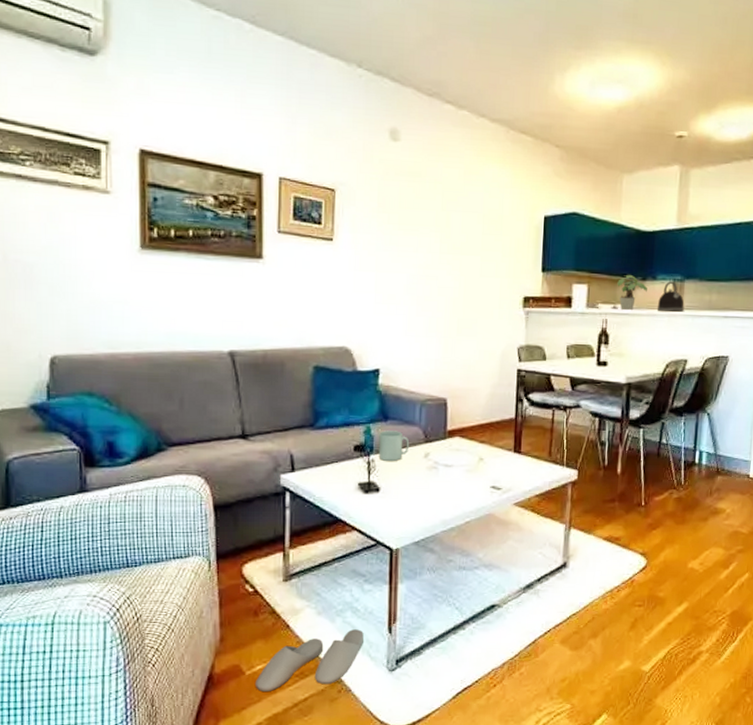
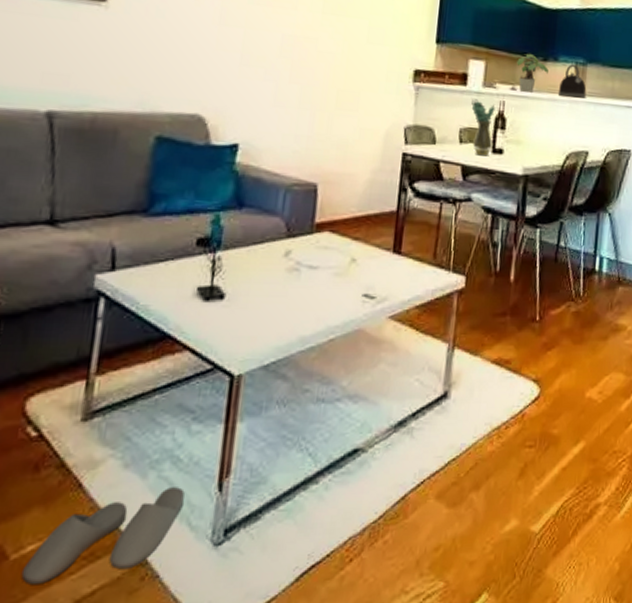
mug: present [378,430,410,461] -> none [226,221,268,260]
vase: none [576,319,599,369] -> present [471,99,495,157]

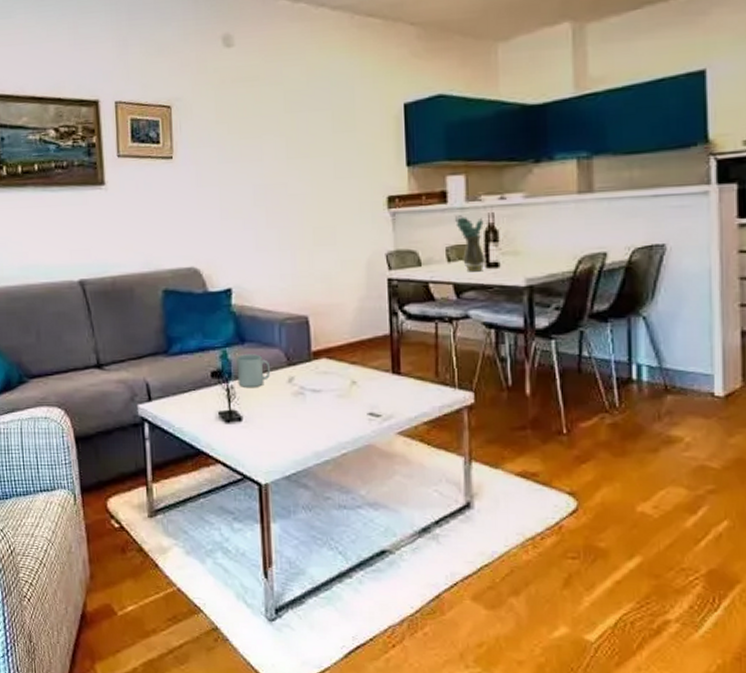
slippers: present [21,487,185,586] -> none [127,572,238,636]
mug: none [226,221,268,260] -> present [237,354,271,387]
potted plant: present [517,53,549,94] -> none [503,157,543,201]
kettle: present [557,64,587,99] -> none [558,159,596,198]

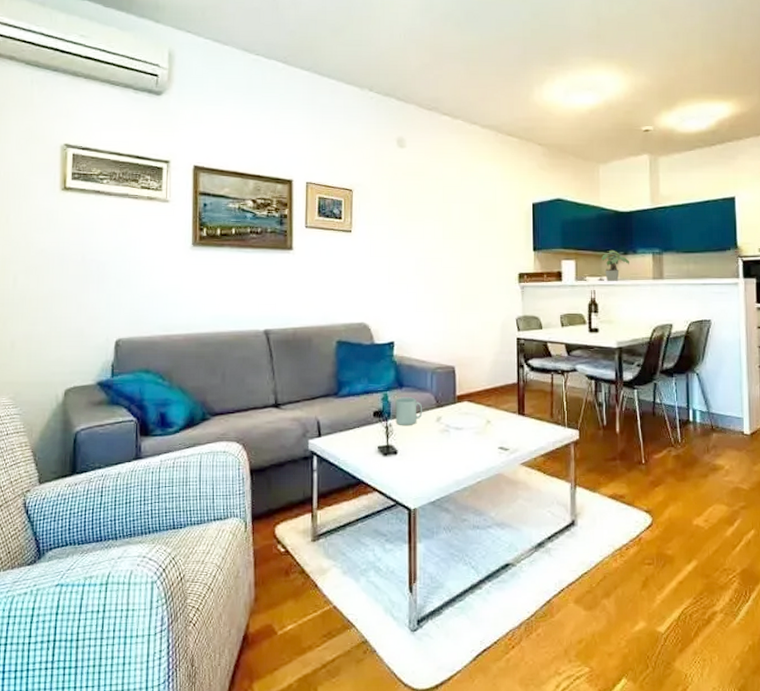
vase: present [455,215,486,272] -> none [568,291,589,335]
potted plant: none [503,157,543,201] -> present [602,250,629,282]

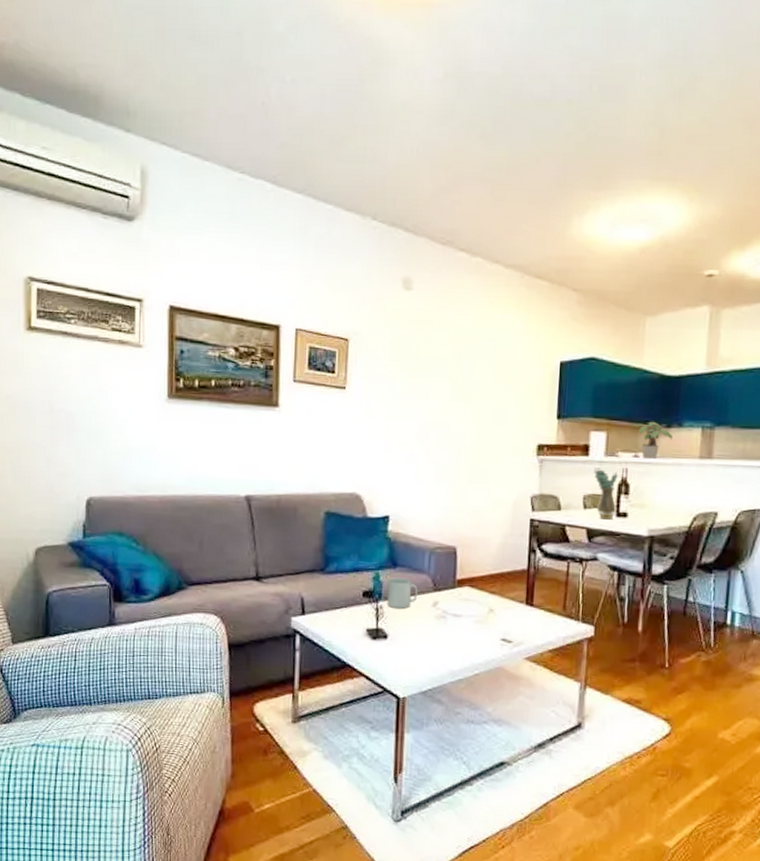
vase: none [568,291,589,335] -> present [594,468,618,520]

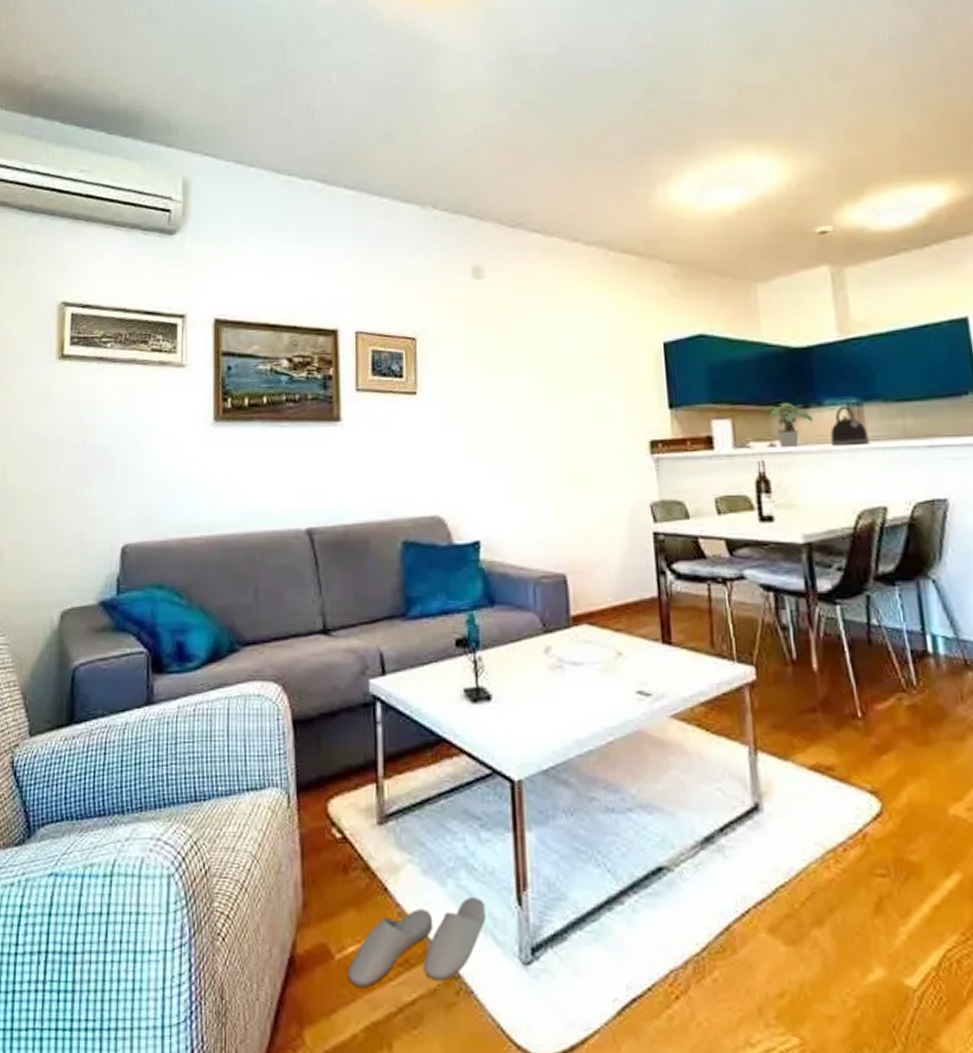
slippers: none [263,776,369,832] -> present [347,898,485,988]
mug: present [387,577,418,609] -> none [485,618,525,659]
vase: present [594,468,618,520] -> none [723,463,760,526]
kettle: none [683,428,715,462] -> present [830,406,869,447]

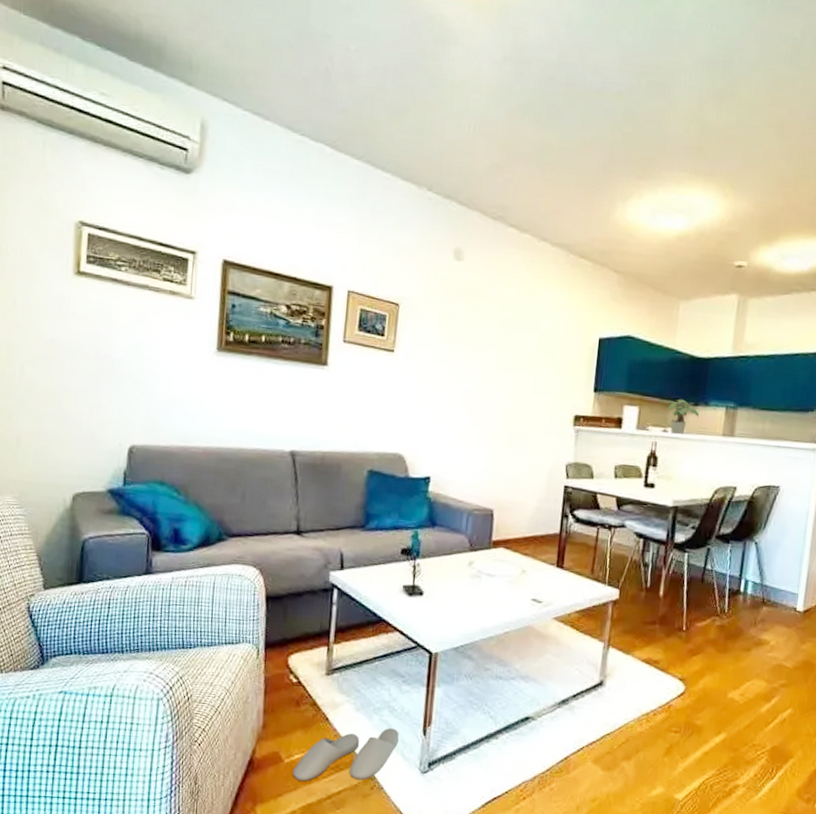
kettle: present [830,406,869,447] -> none [707,408,736,440]

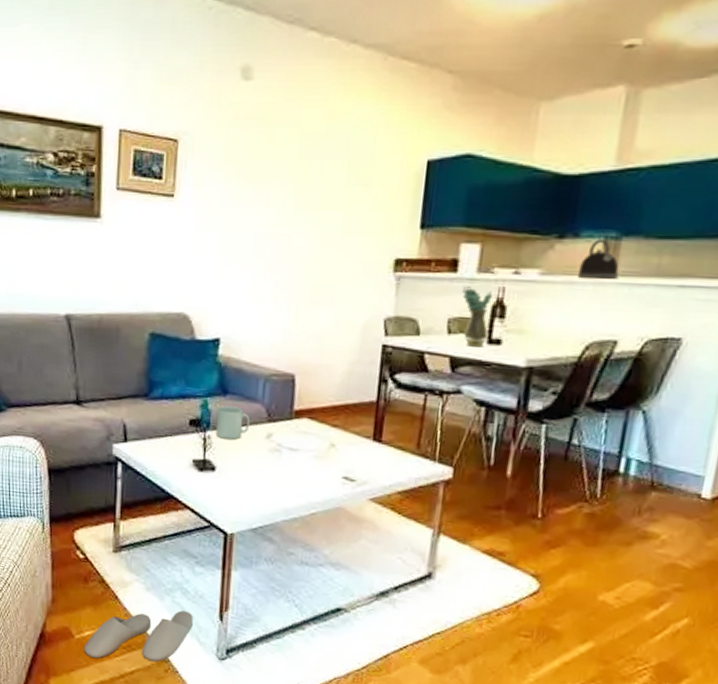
mug: none [424,536,455,567] -> present [215,406,251,440]
vase: none [625,440,648,490] -> present [462,286,493,347]
potted plant: present [669,398,699,435] -> none [522,230,566,277]
kettle: none [707,408,736,440] -> present [577,239,619,280]

